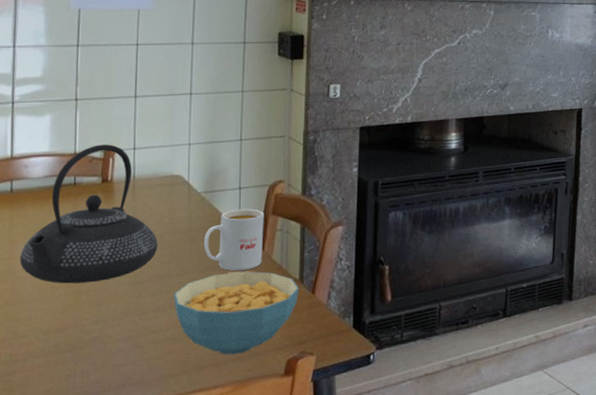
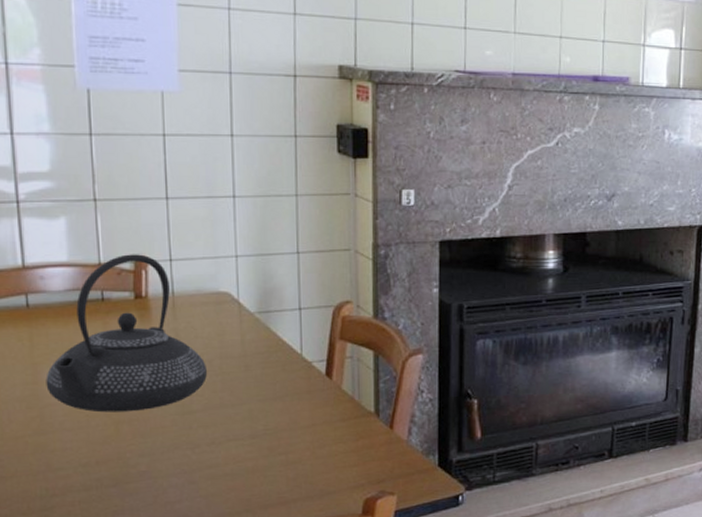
cereal bowl: present [174,271,300,355] -> none [230,402,376,493]
mug: present [204,208,264,271] -> none [261,332,331,402]

